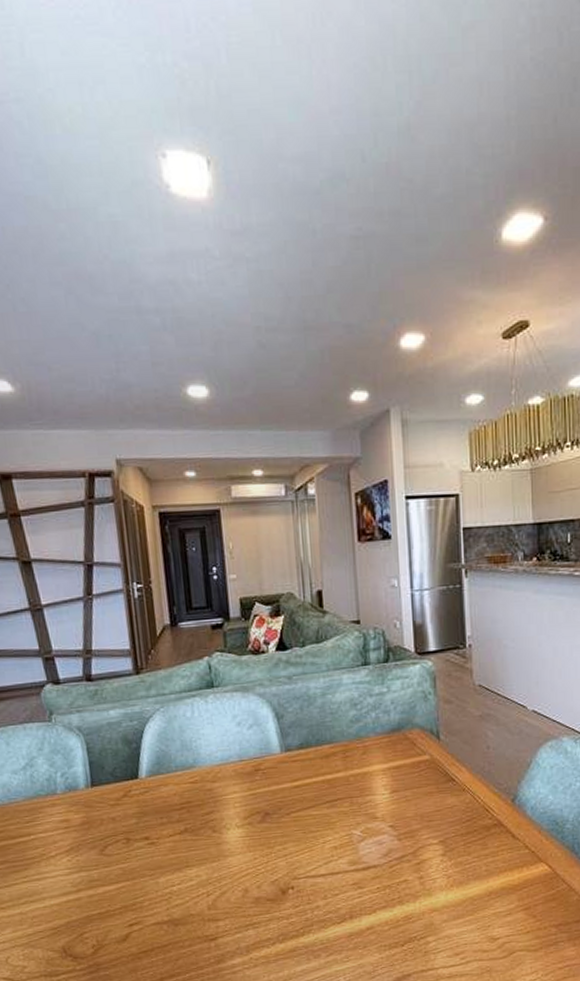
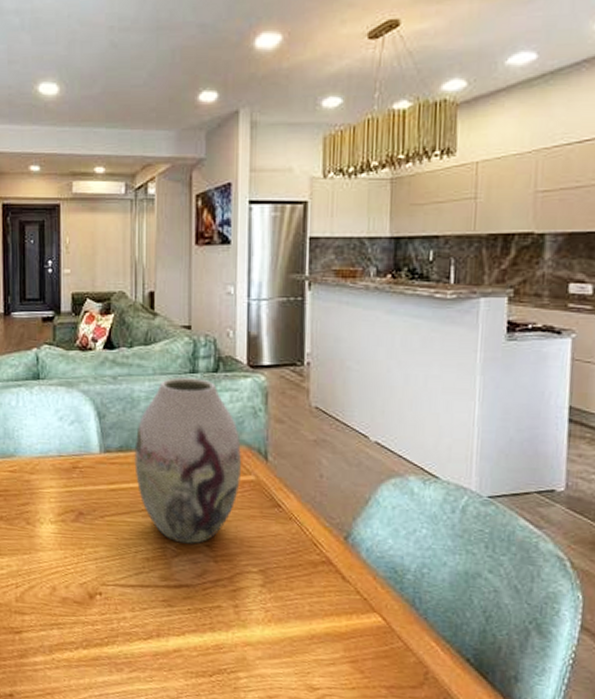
vase: none [315,670,416,828] -> present [134,377,241,544]

